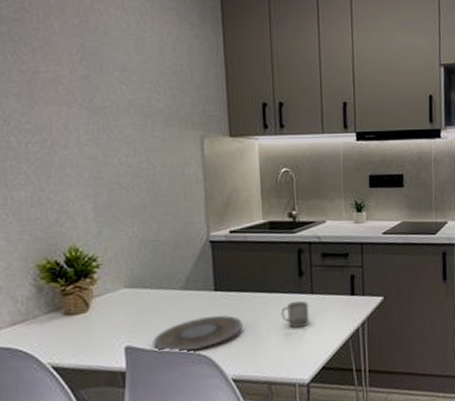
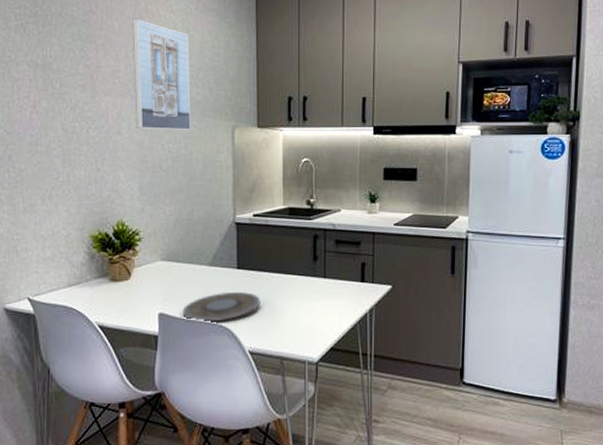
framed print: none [75,17,153,142] -> present [132,18,191,130]
cup: present [280,300,310,329] -> none [295,283,321,310]

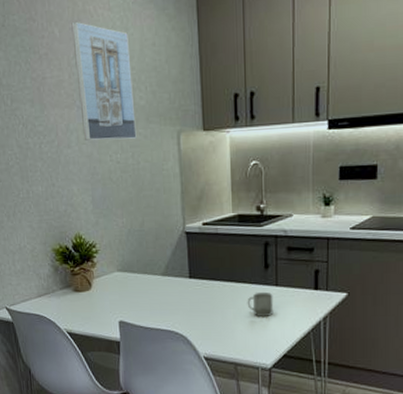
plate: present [182,292,260,322] -> none [140,301,213,330]
cup: none [295,283,321,310] -> present [247,291,274,318]

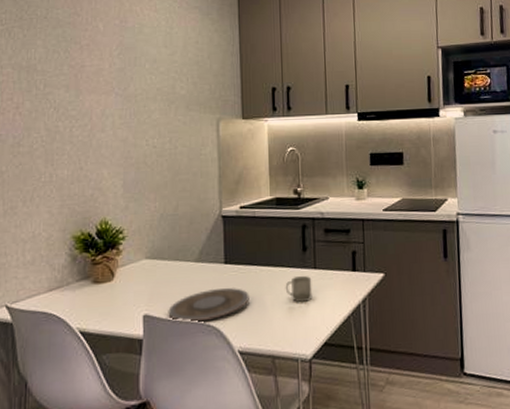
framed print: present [71,21,137,141] -> none [116,18,175,126]
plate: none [140,301,213,330] -> present [168,288,249,323]

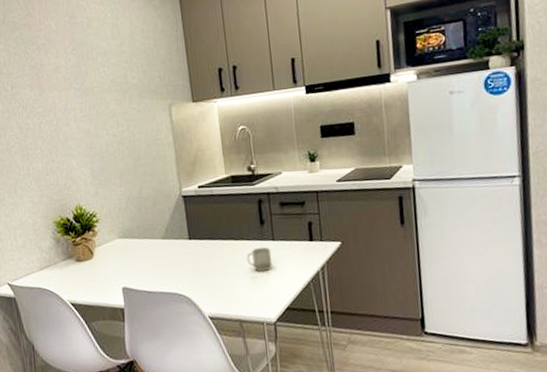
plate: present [168,288,249,323] -> none [143,261,215,293]

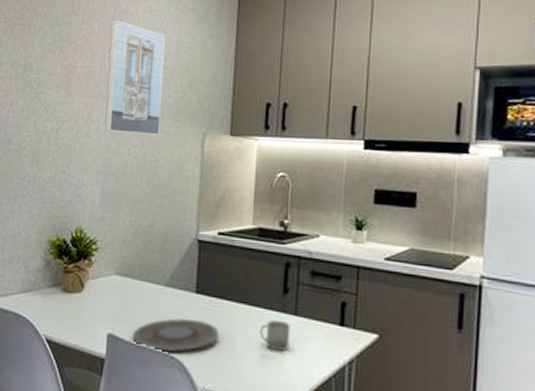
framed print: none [66,15,131,118] -> present [104,19,166,135]
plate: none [143,261,215,293] -> present [132,318,219,352]

